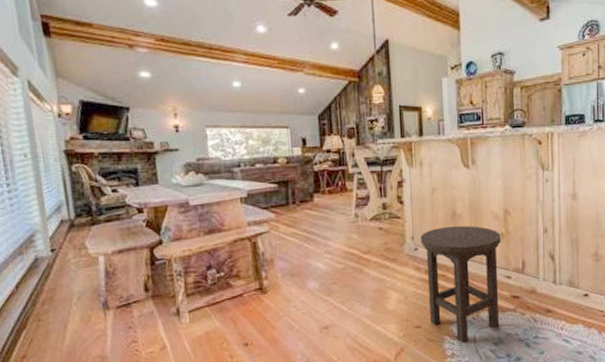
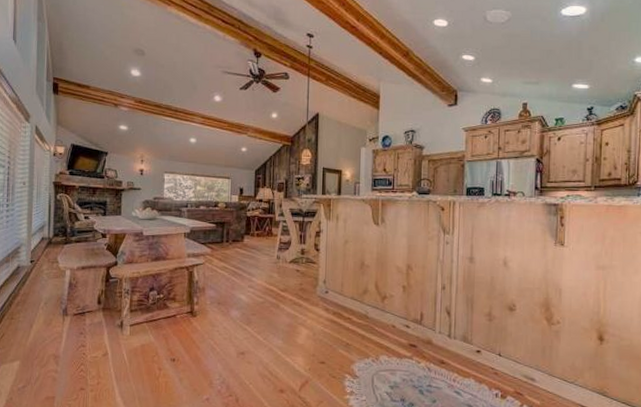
stool: present [420,225,501,342] -> none [331,274,403,382]

